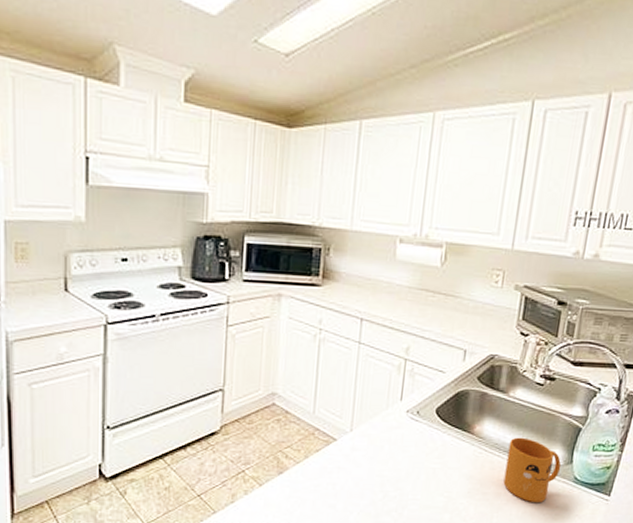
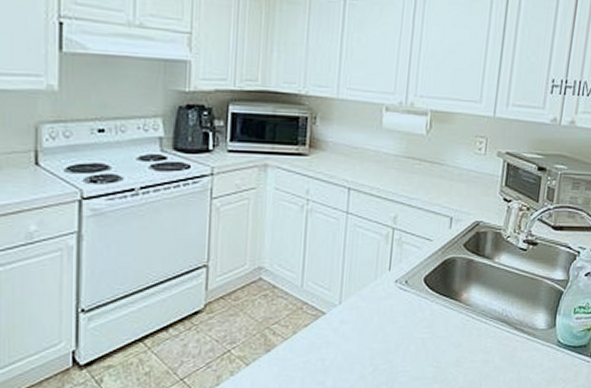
mug: present [503,437,561,502] -> none [490,303,545,368]

